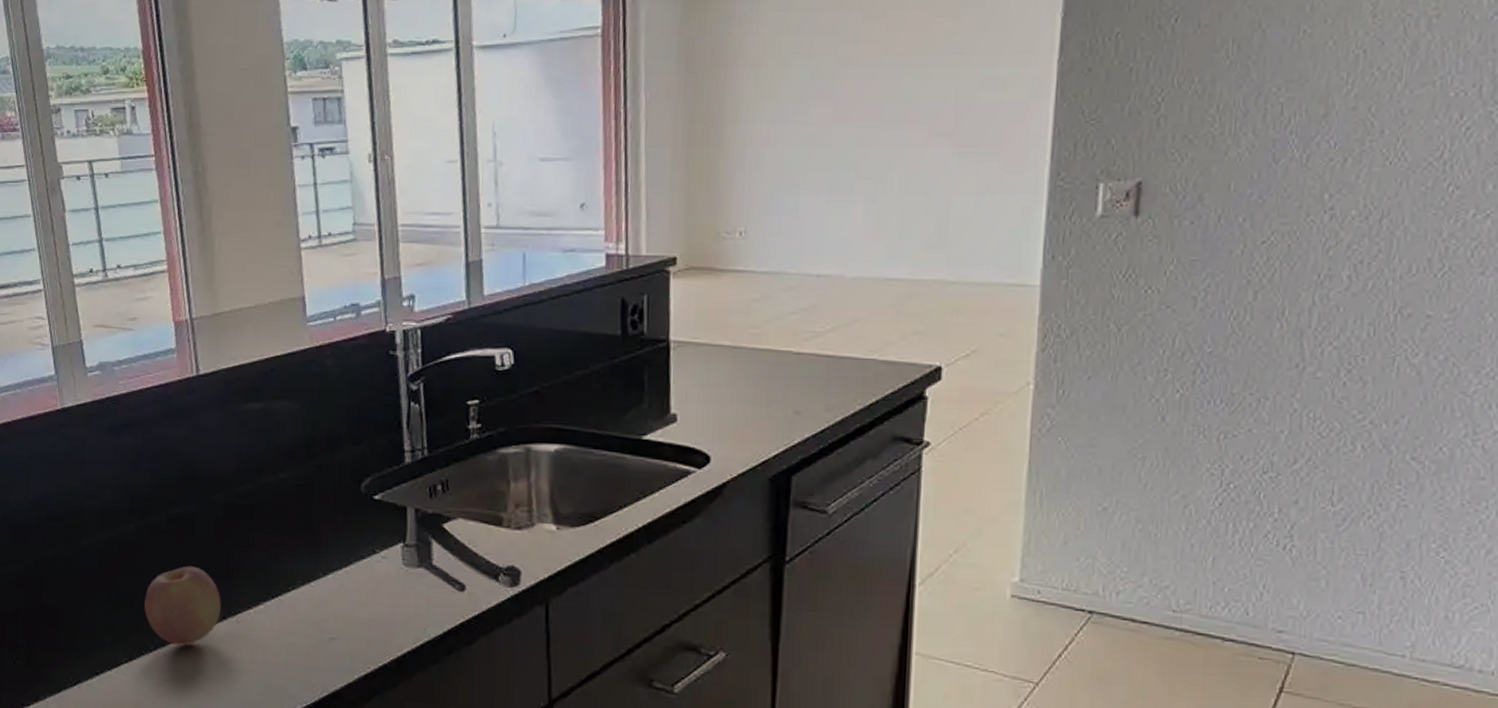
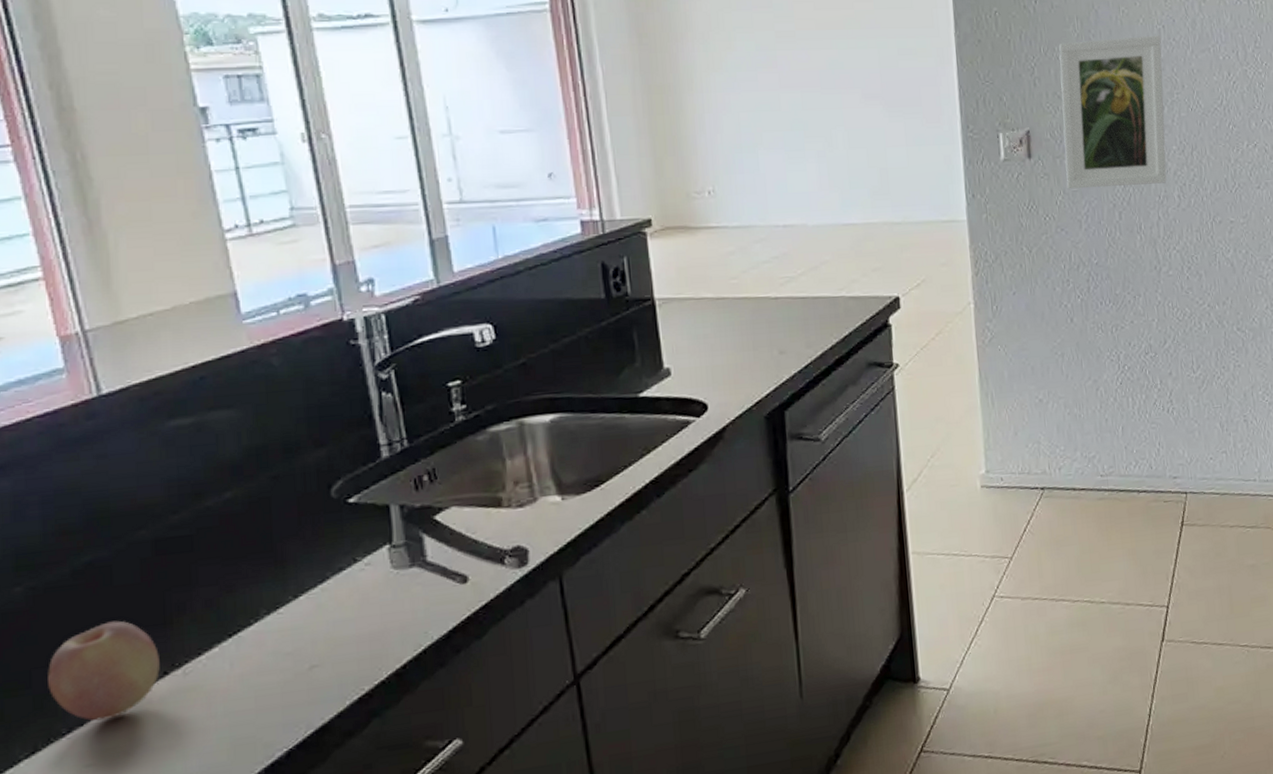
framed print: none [1183,62,1358,258] -> present [1058,35,1167,189]

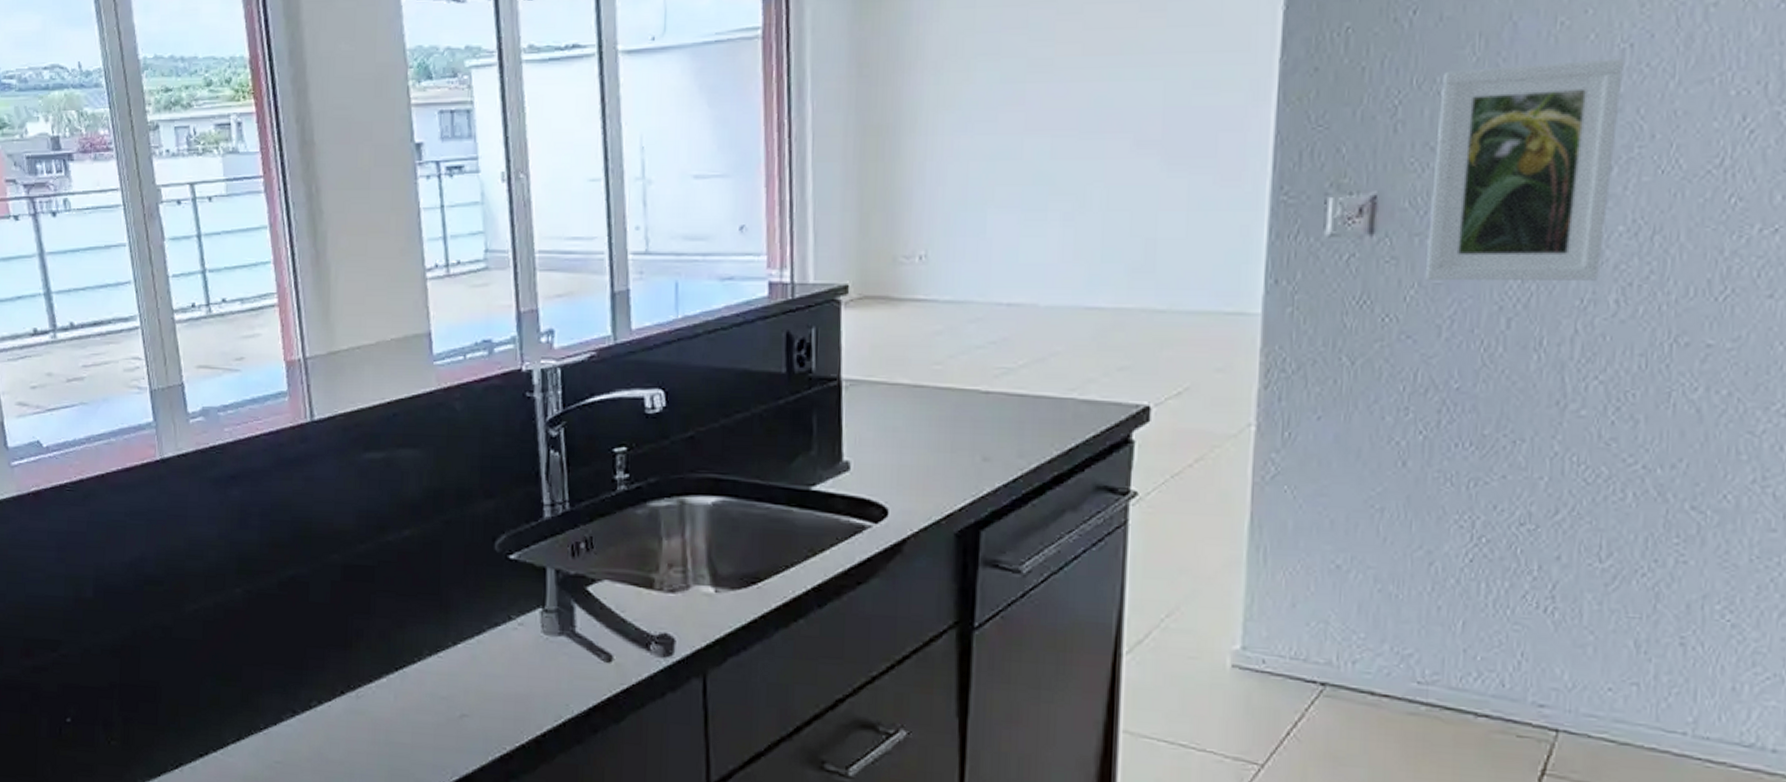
fruit: present [48,620,160,721] -> none [253,634,339,724]

